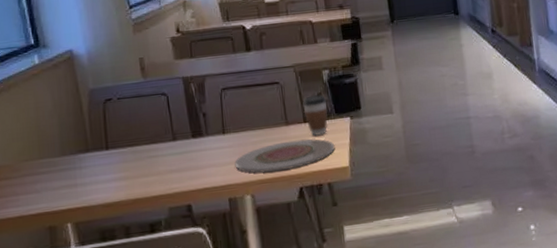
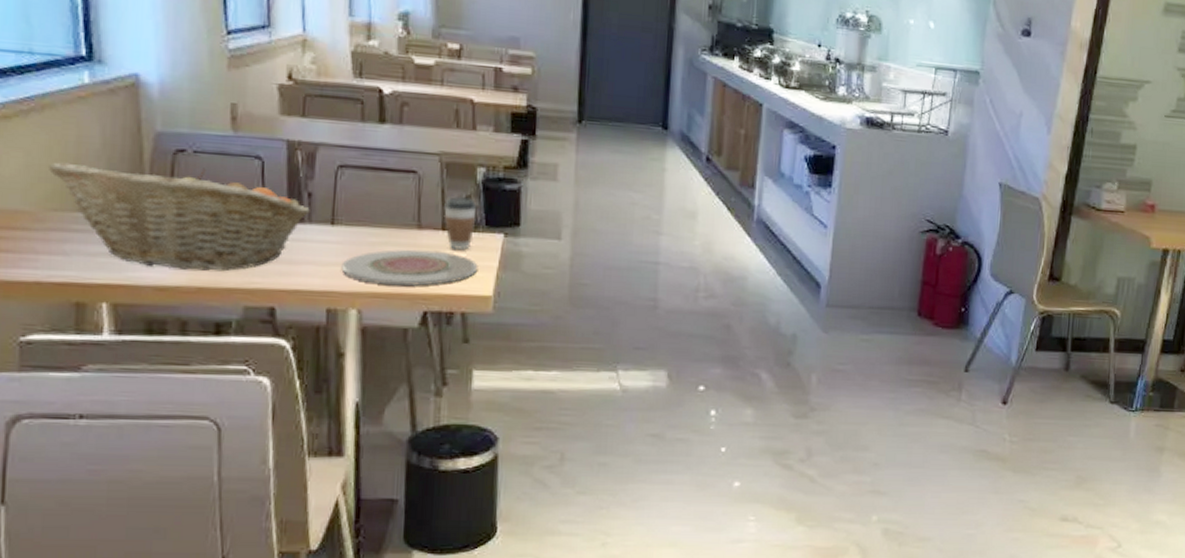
fruit basket: none [18,109,206,190] -> present [49,162,310,272]

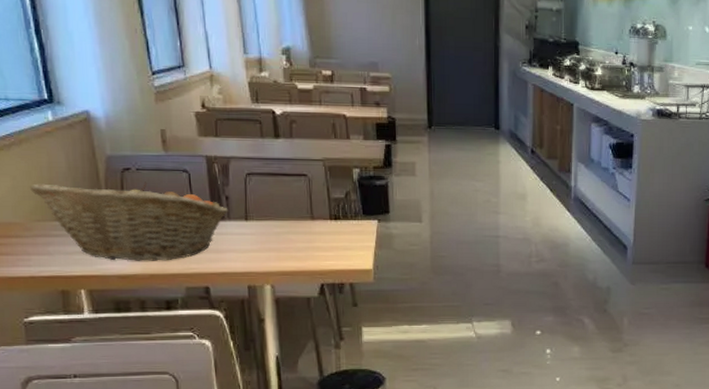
plate: present [341,249,478,287] -> none [256,236,360,265]
coffee cup: present [444,195,477,251] -> none [330,192,355,235]

